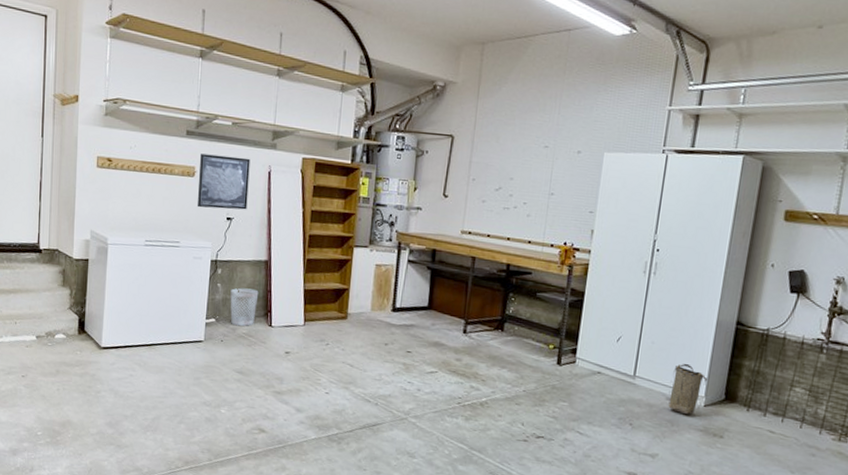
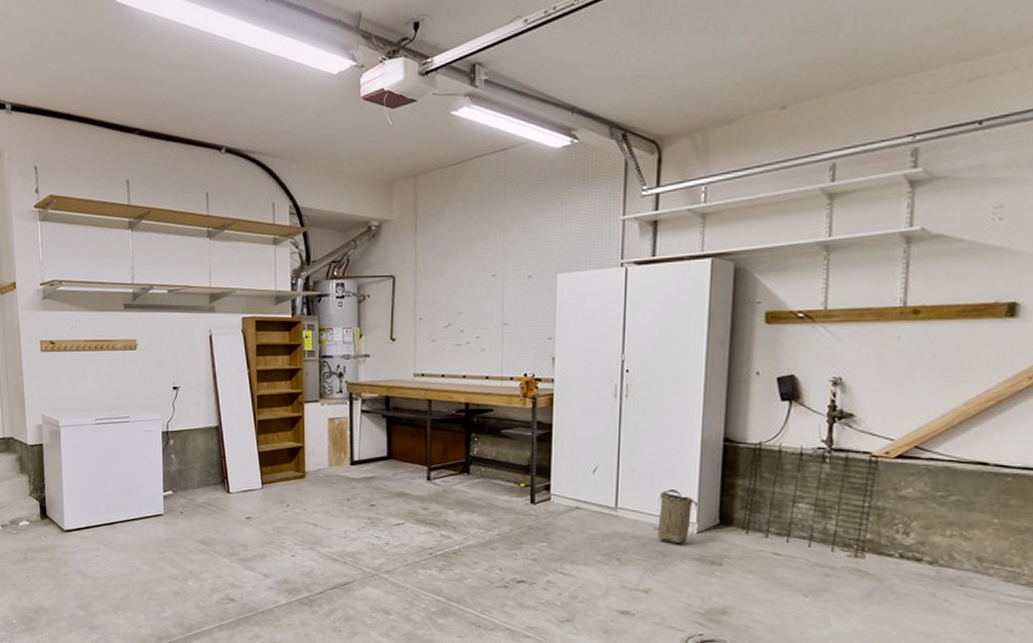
wall art: present [198,153,250,210] -> none [140,324,192,380]
wastebasket: present [230,288,259,326] -> none [185,457,213,496]

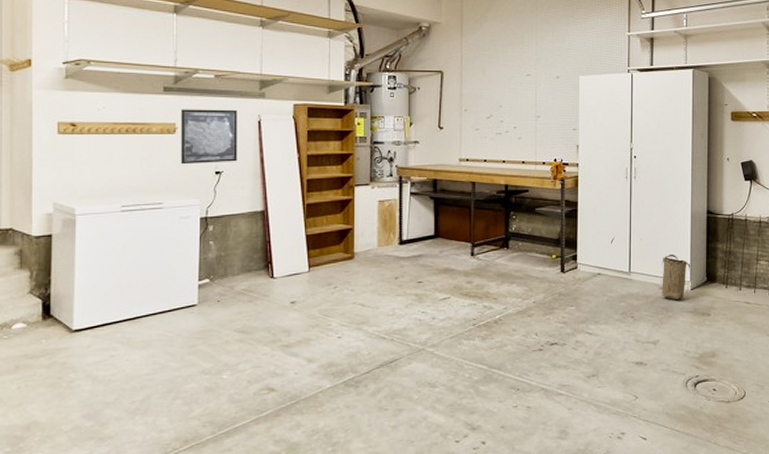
wall art: none [140,324,192,380] -> present [181,109,238,165]

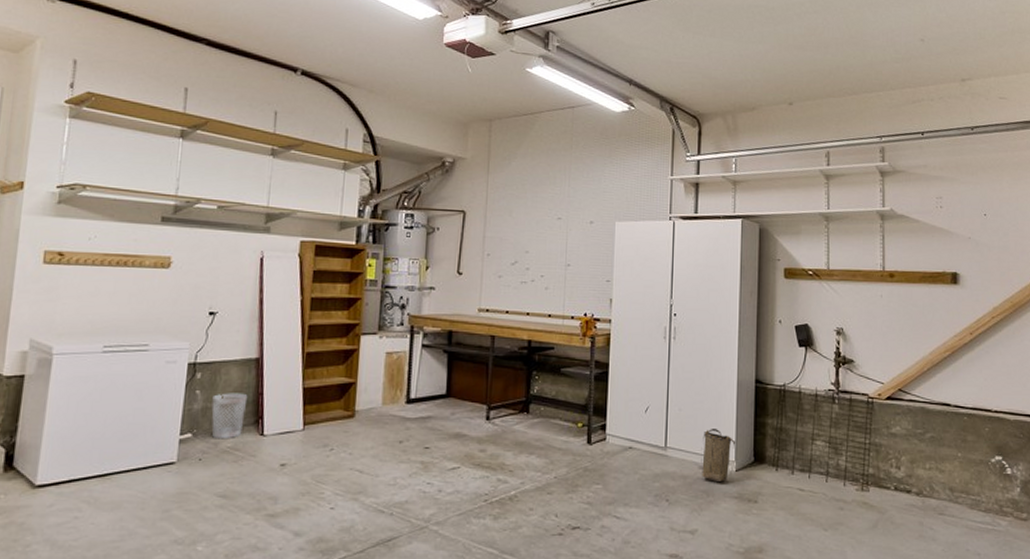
wall art: present [181,109,238,165] -> none [173,242,239,303]
wastebasket: none [225,242,257,283] -> present [211,393,248,439]

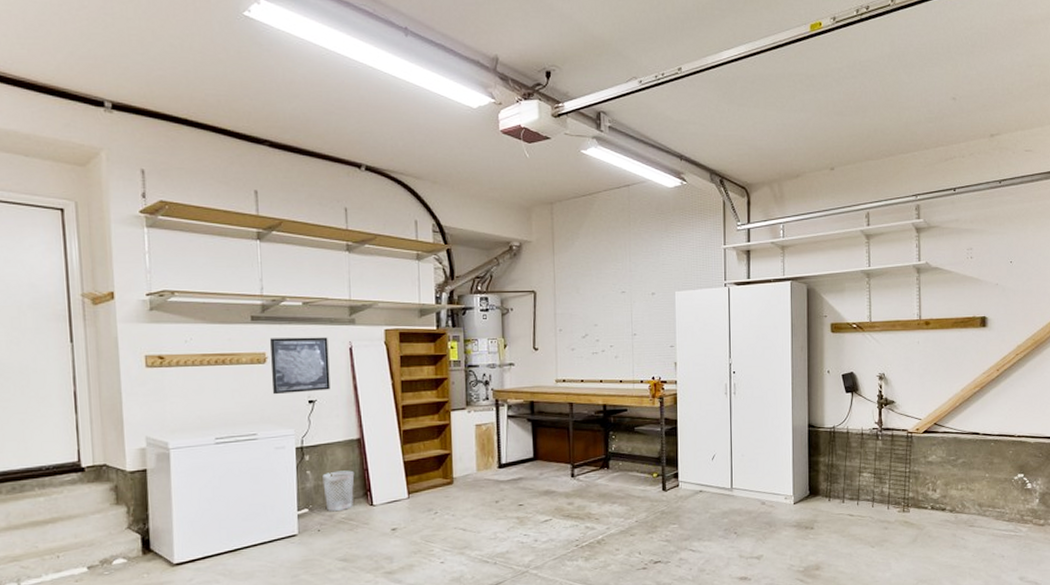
wall art: none [173,242,239,303] -> present [270,337,331,395]
basket: present [701,429,736,482] -> none [763,469,793,514]

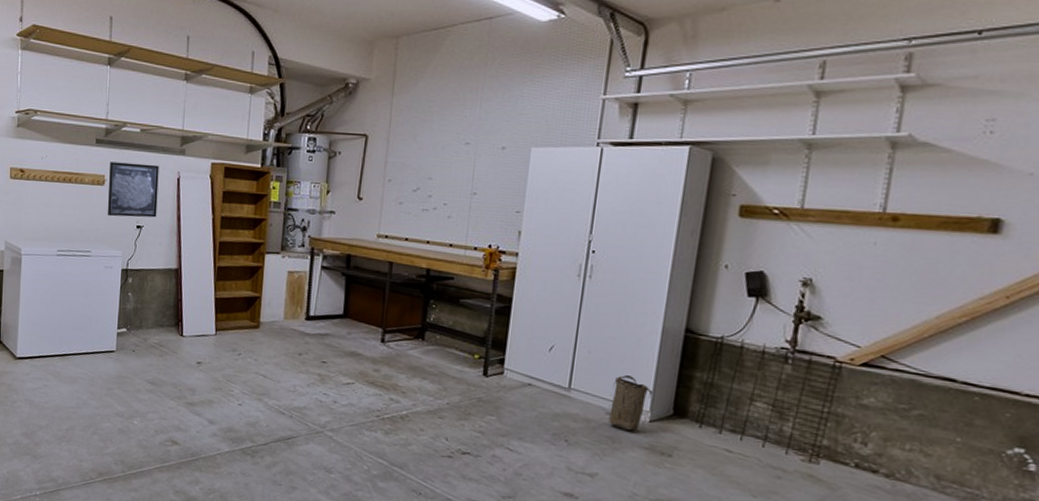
wastebasket: present [322,470,355,512] -> none [141,297,170,336]
basket: none [763,469,793,514] -> present [608,375,654,431]

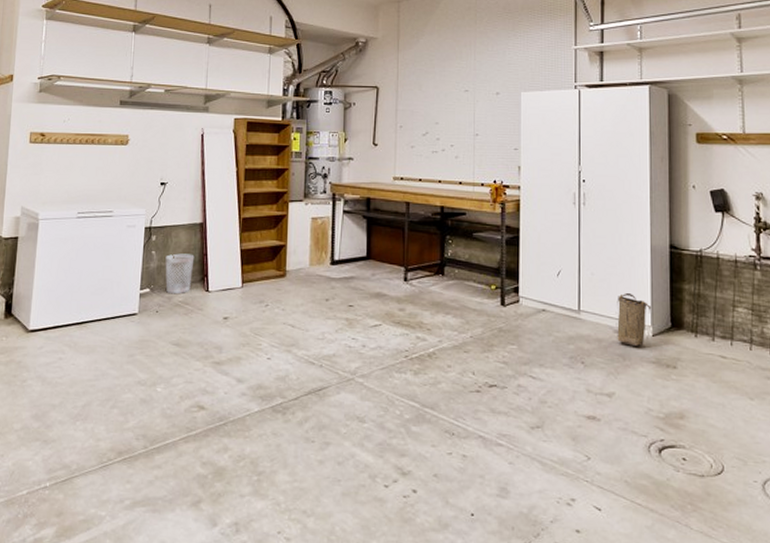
wall art: present [108,162,159,218] -> none [131,122,183,175]
wastebasket: none [141,297,170,336] -> present [165,253,195,294]

